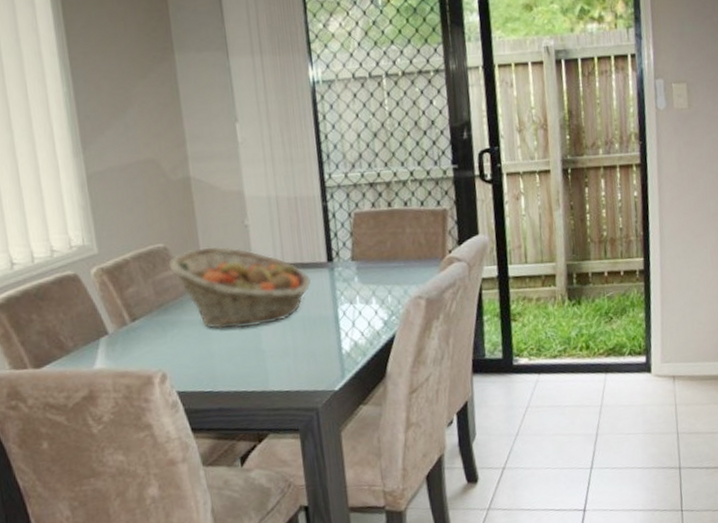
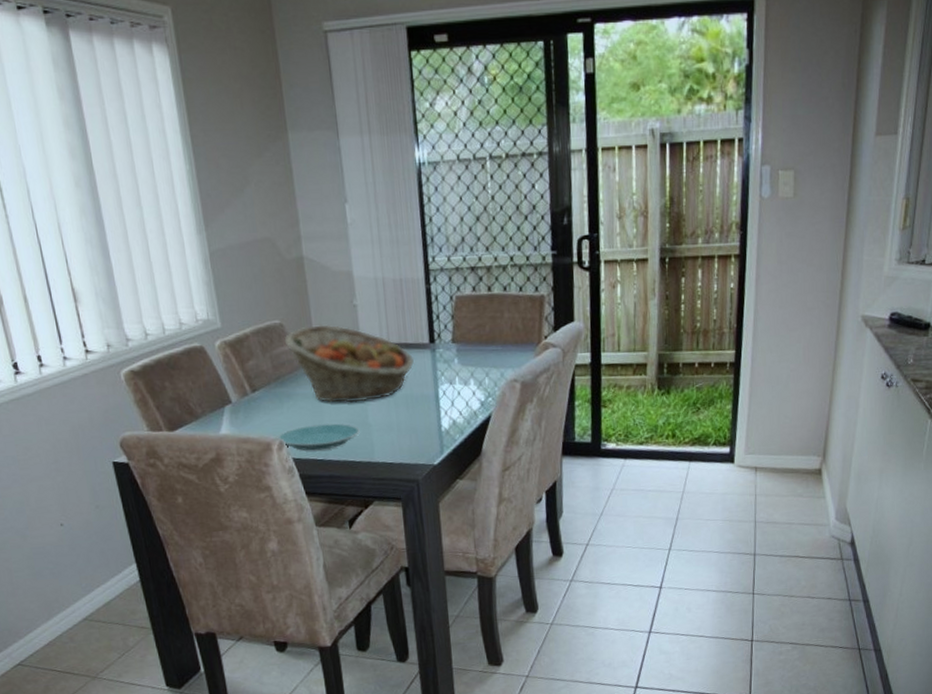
plate: none [159,351,252,383] -> present [277,423,360,451]

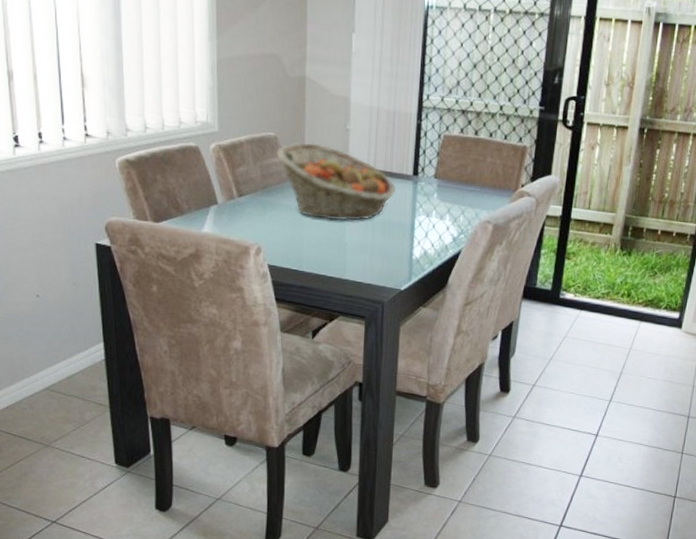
plate: present [277,423,360,451] -> none [256,236,335,261]

